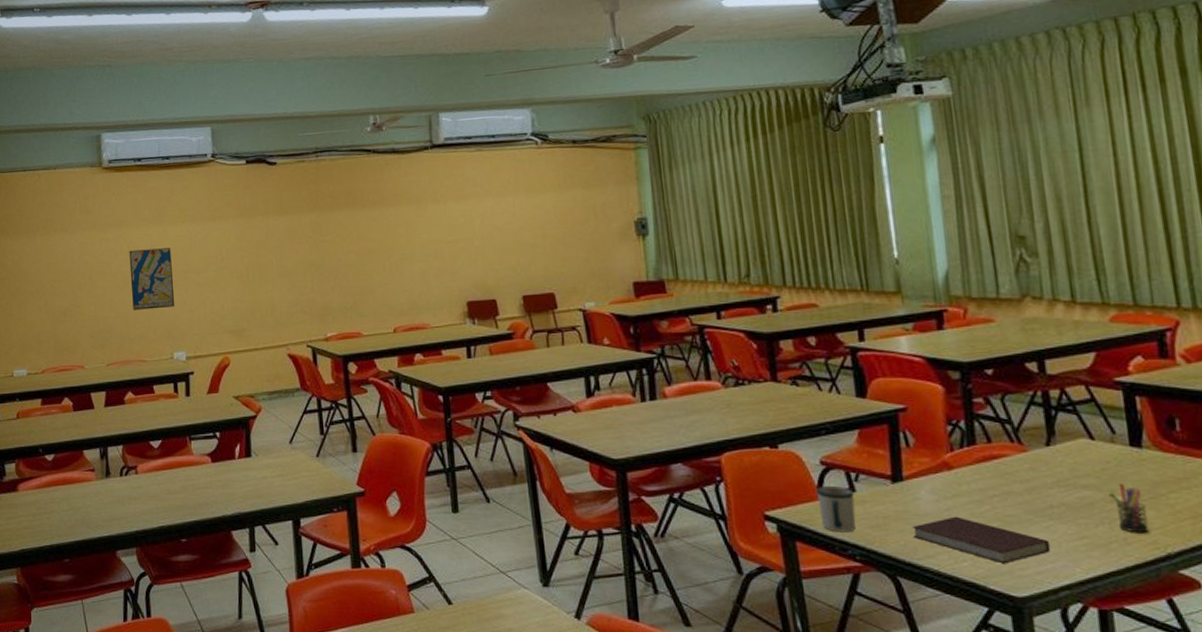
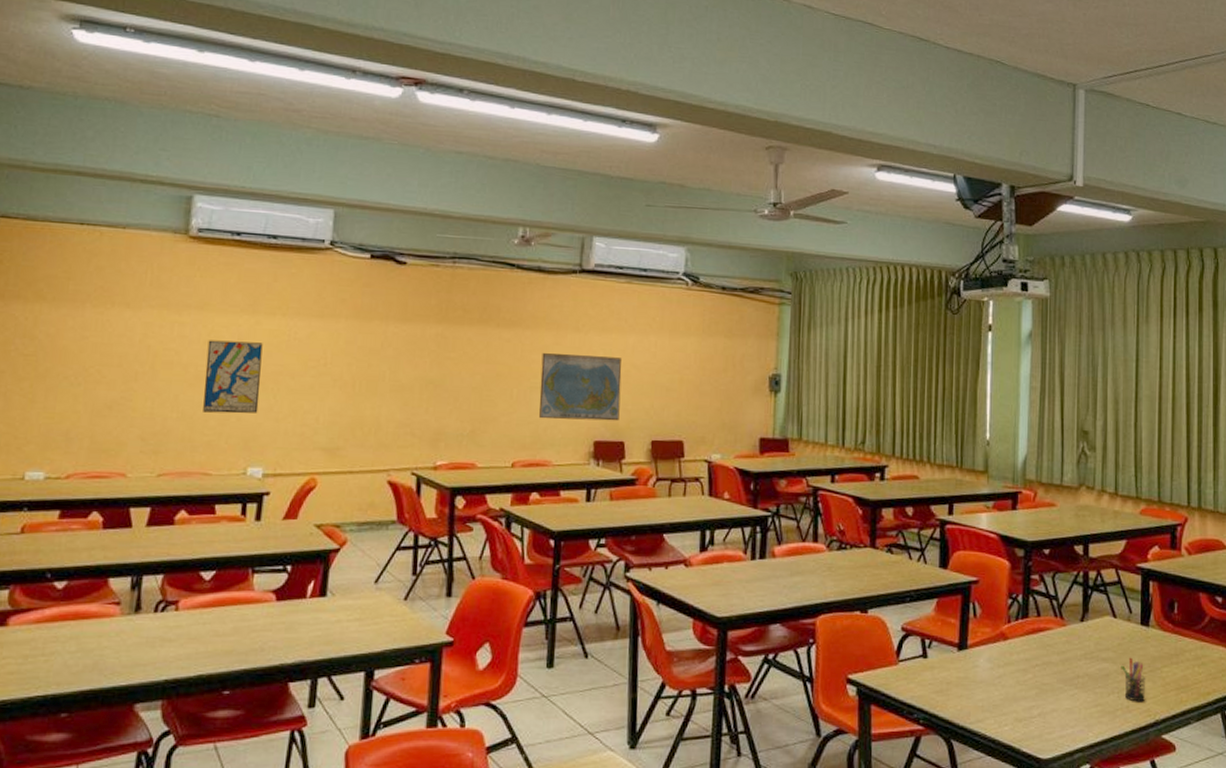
world map: none [407,221,488,286] -> present [539,353,622,421]
mug: present [815,486,856,533] -> none [894,652,926,697]
notebook: present [912,516,1051,564] -> none [968,683,1073,729]

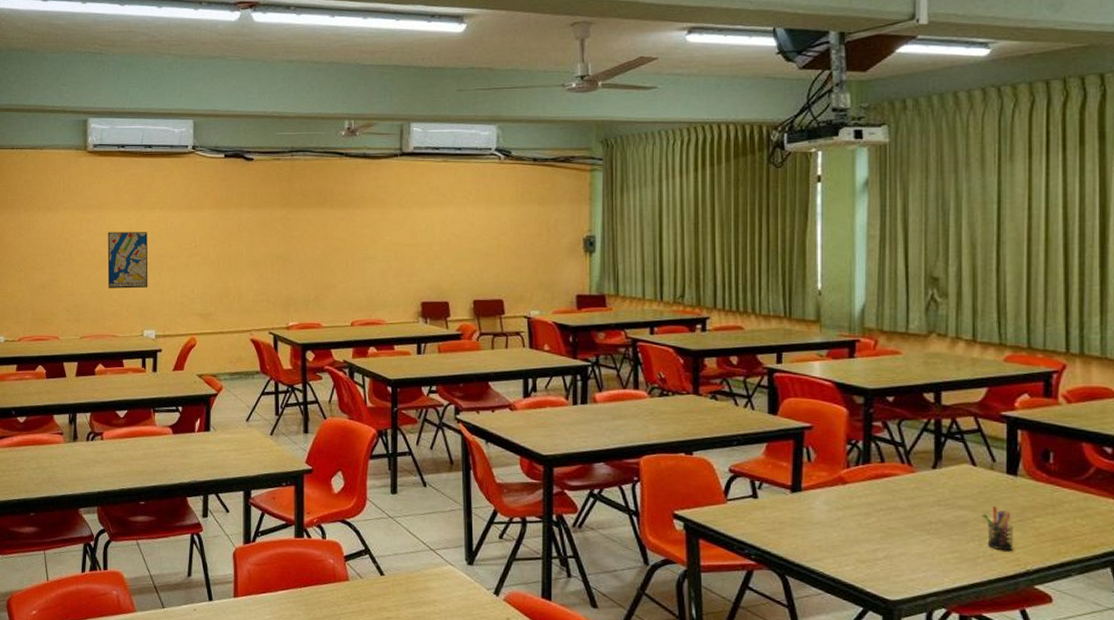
world map: present [539,353,622,421] -> none [371,228,443,285]

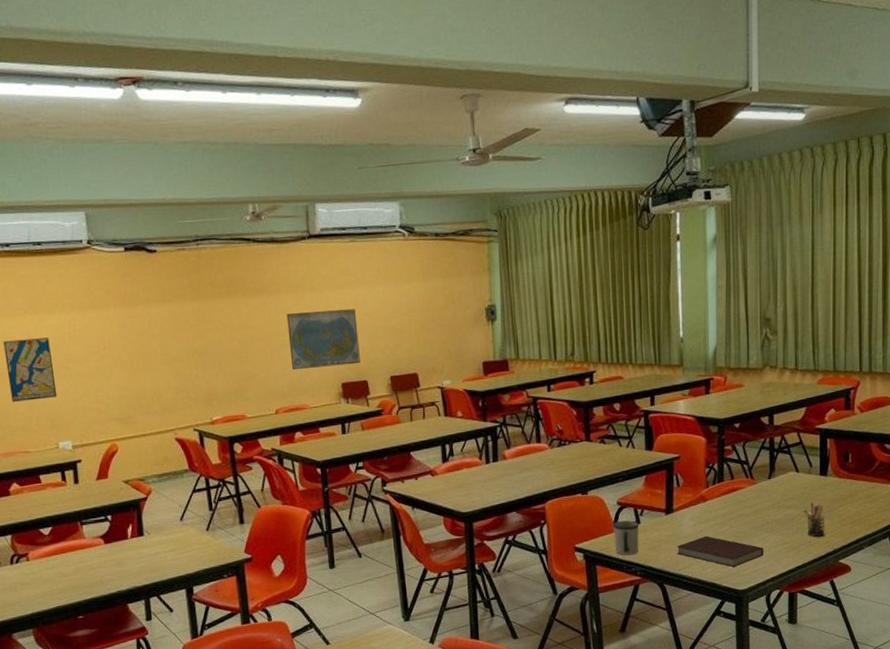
world map: none [371,228,443,285] -> present [286,309,360,371]
mug: none [722,491,757,534] -> present [612,520,640,556]
notebook: none [804,525,925,571] -> present [676,536,764,568]

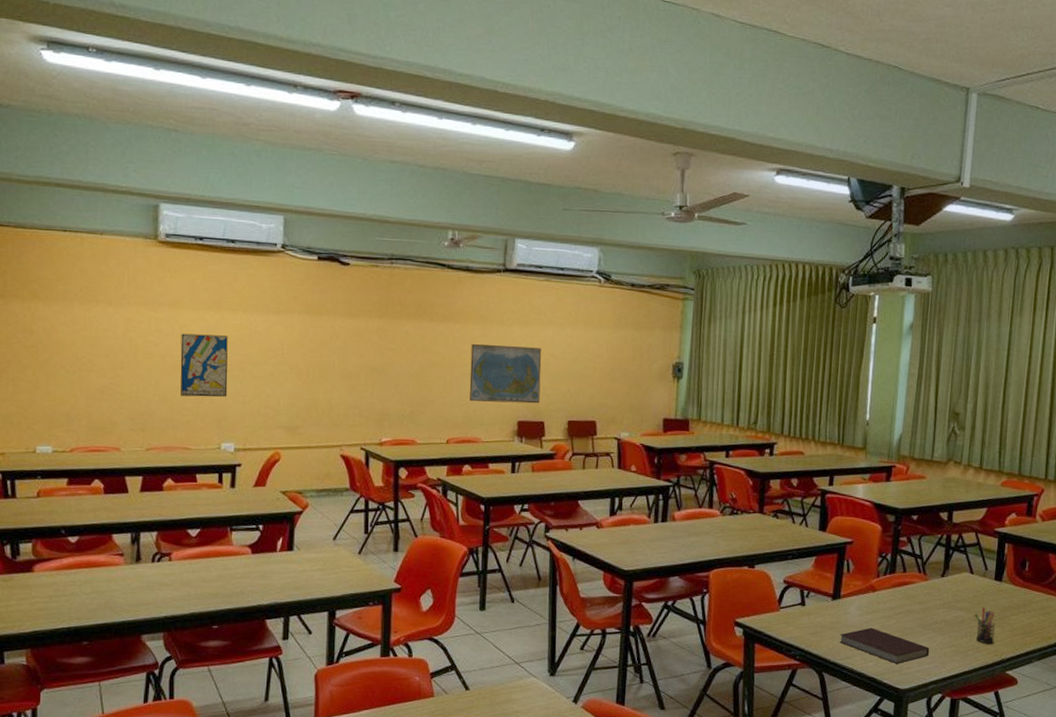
mug: present [612,520,640,556] -> none [776,600,804,638]

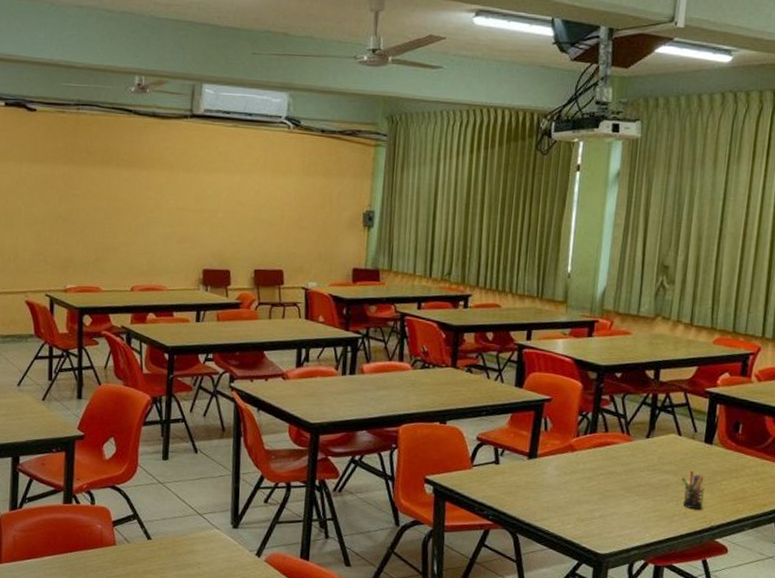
world map: present [469,344,542,404] -> none [154,191,228,252]
notebook: present [839,627,930,664] -> none [535,488,633,528]

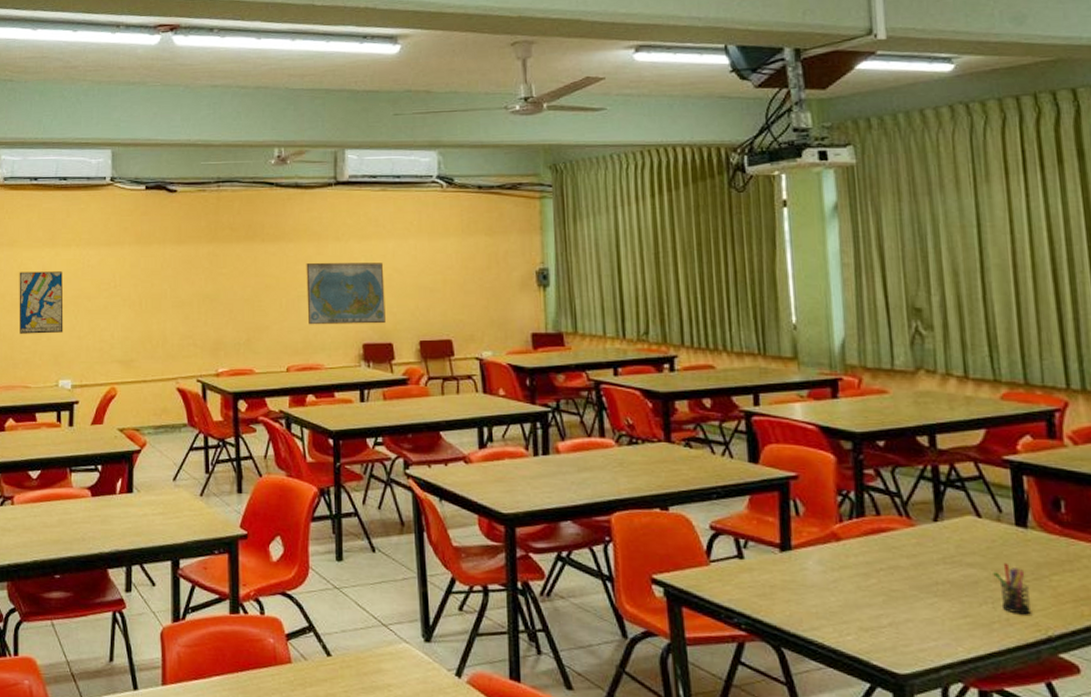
world map: none [154,191,228,252] -> present [306,263,386,325]

